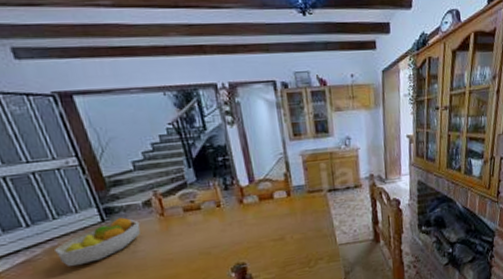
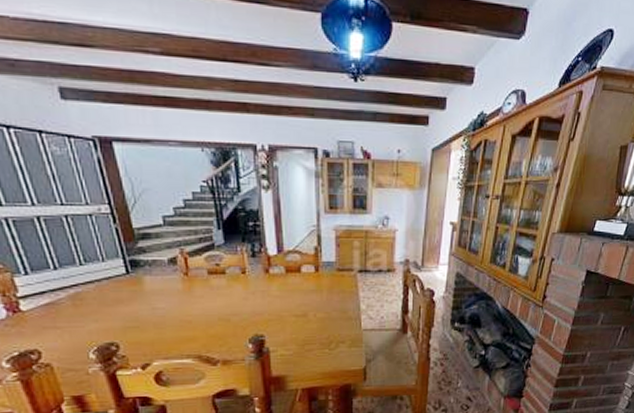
fruit bowl: present [55,217,140,267] -> none [78,272,164,315]

